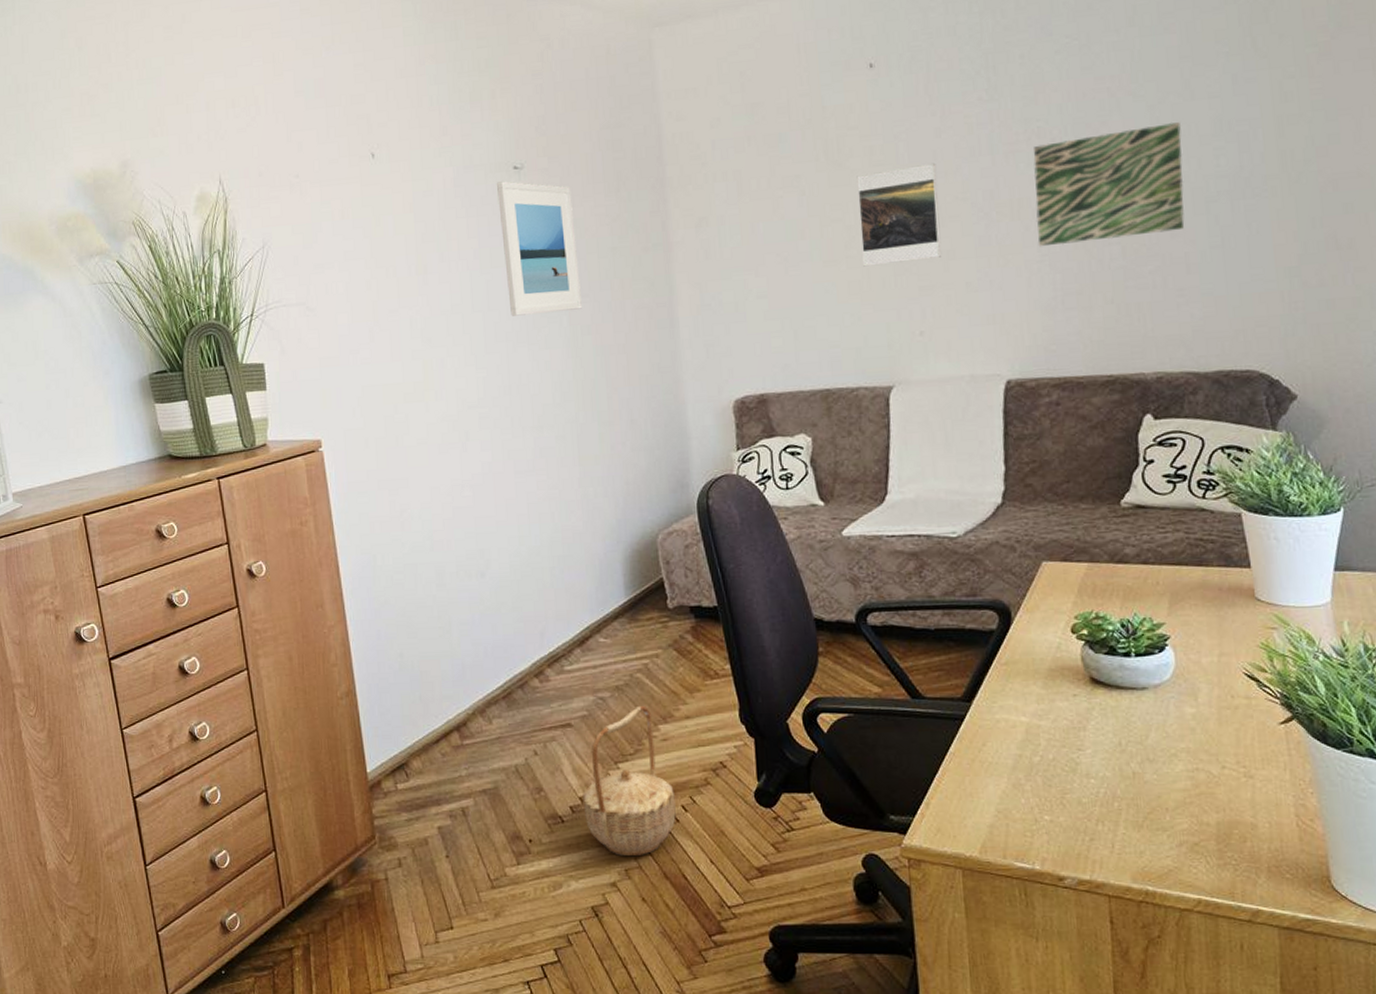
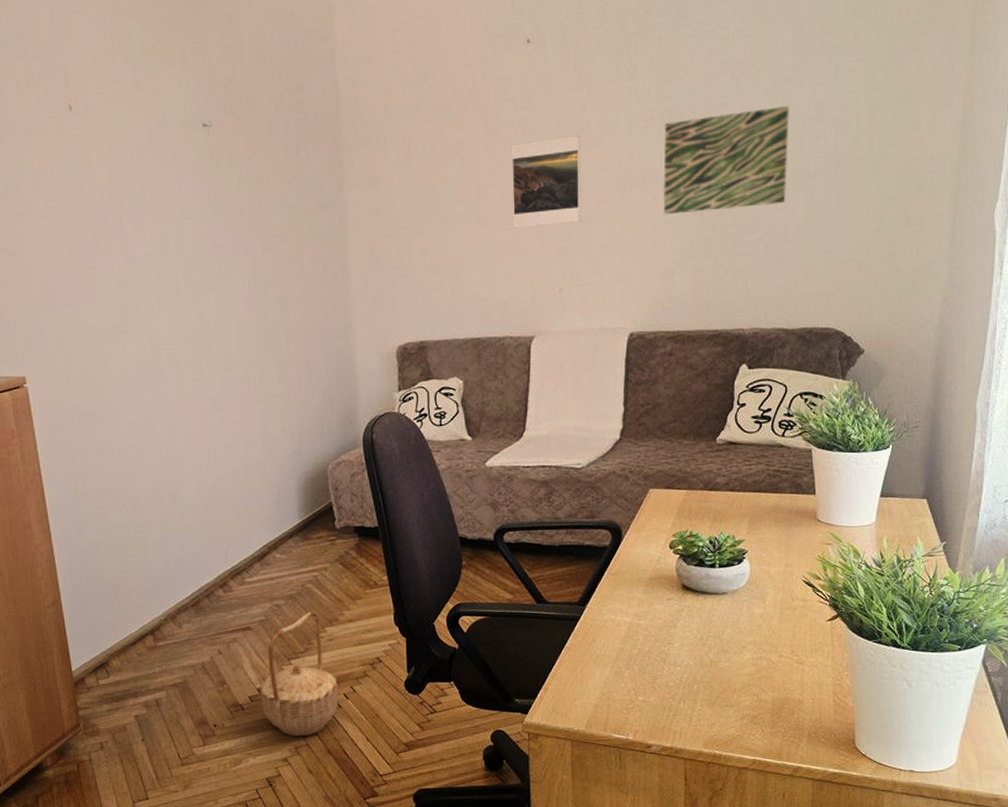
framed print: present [497,181,582,316] -> none [187,137,264,266]

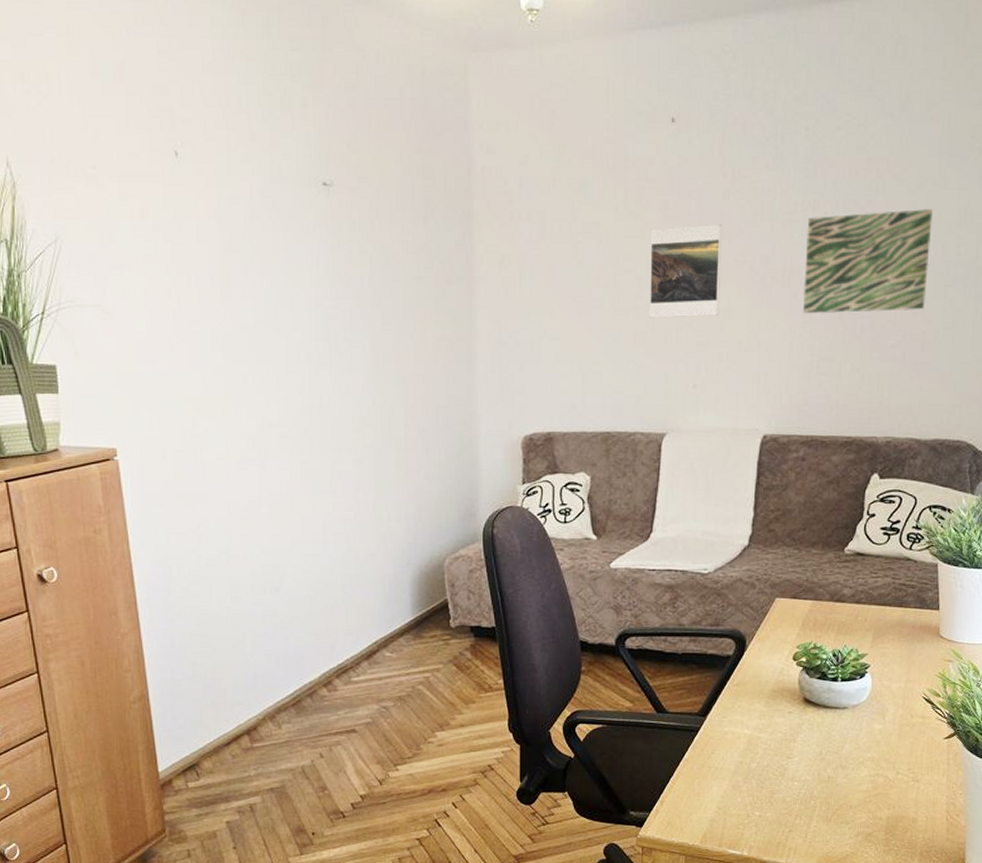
basket: present [260,611,339,737] -> none [363,714,447,847]

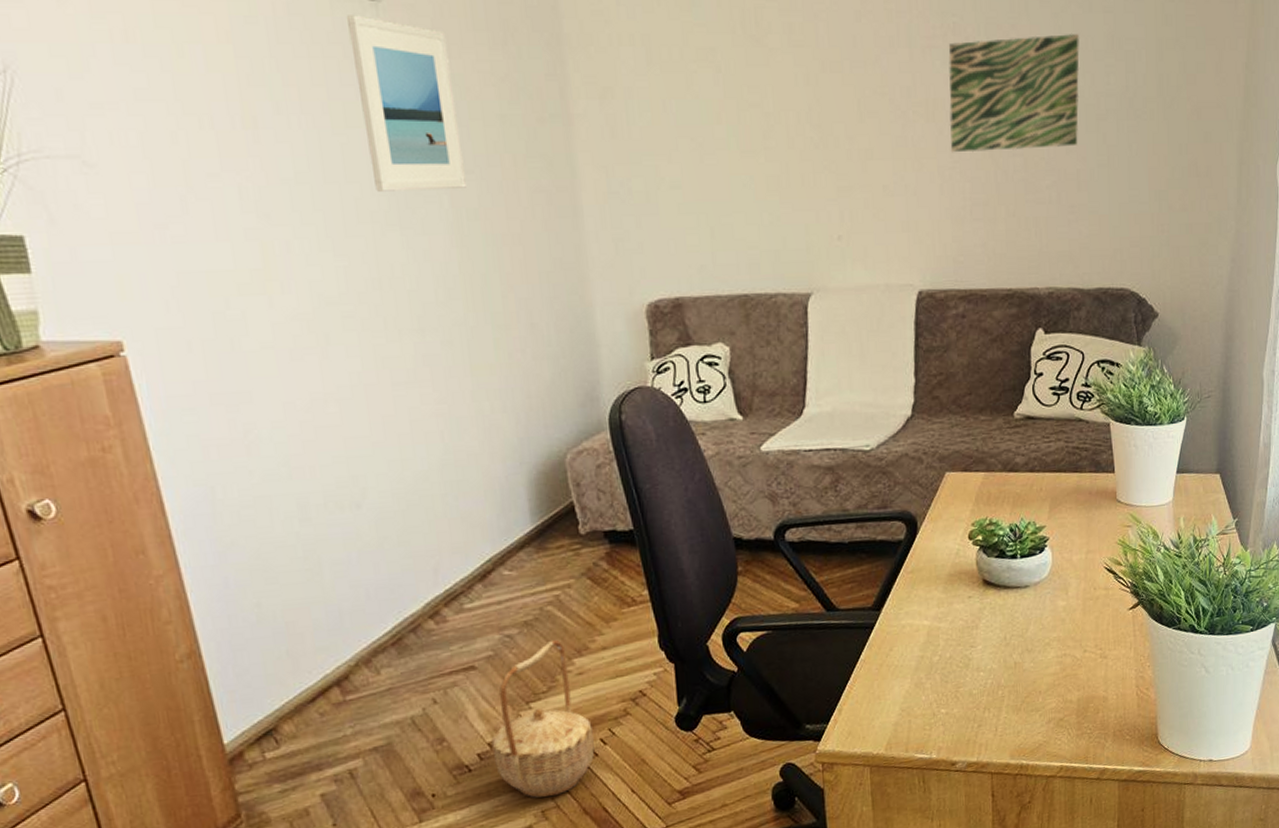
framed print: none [305,197,385,337] -> present [347,15,466,192]
basket: none [363,714,447,847] -> present [491,639,595,798]
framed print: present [650,223,723,318] -> none [775,50,860,161]

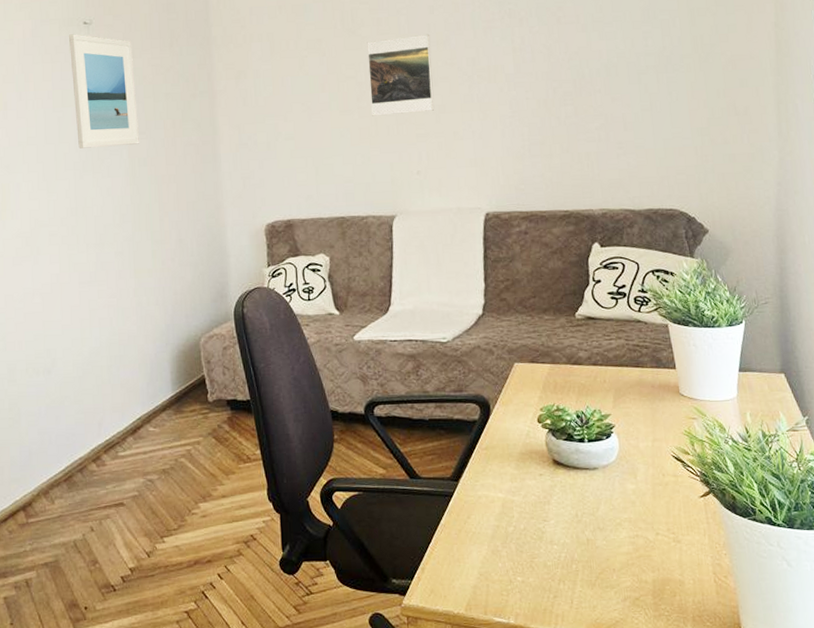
basket: present [491,639,595,798] -> none [132,486,213,621]
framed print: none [775,50,860,161] -> present [367,34,435,116]
wall art: present [948,34,1080,153] -> none [506,10,622,105]

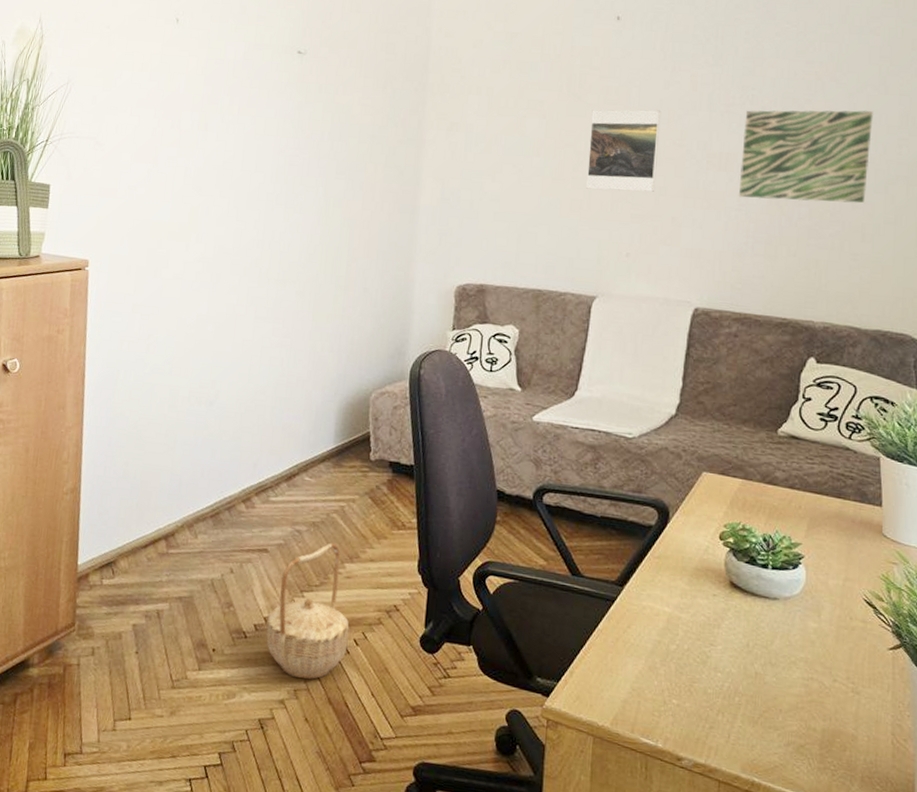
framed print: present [69,34,139,149] -> none [274,62,344,184]
basket: none [132,486,213,621] -> present [266,543,350,679]
wall art: none [506,10,622,105] -> present [738,110,873,204]

